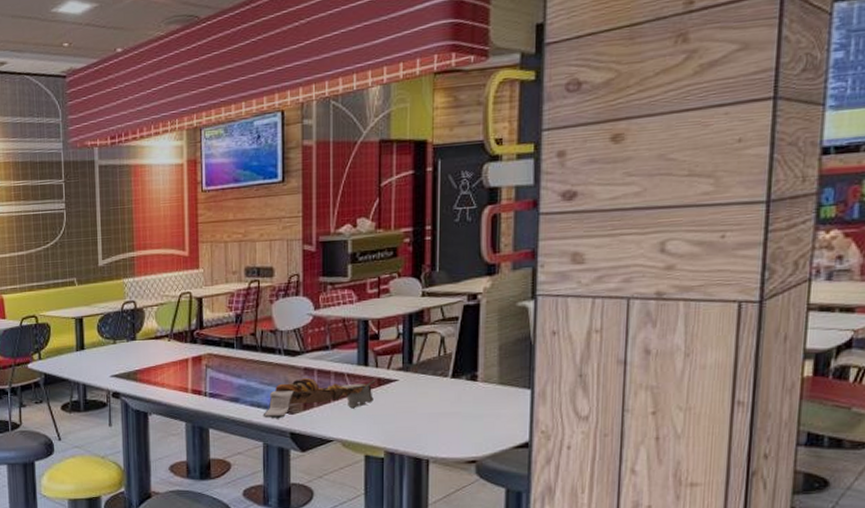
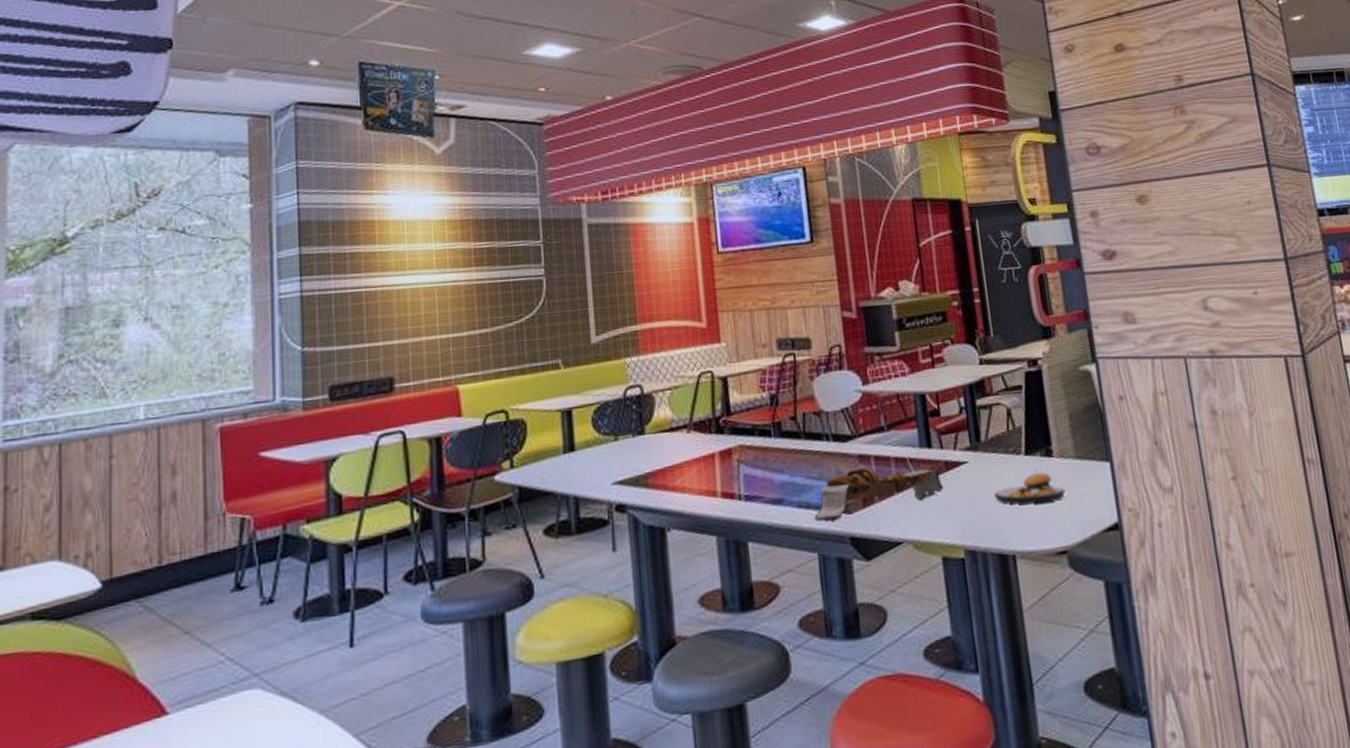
burger: none [418,390,484,419] -> present [995,469,1066,504]

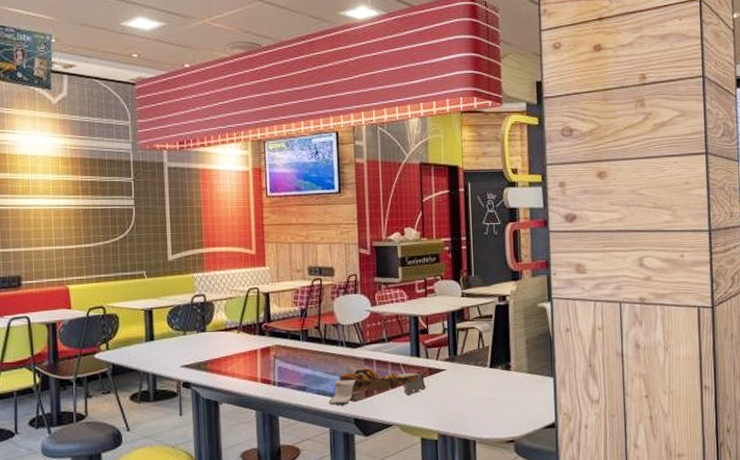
burger: present [995,469,1066,504] -> none [464,379,518,404]

